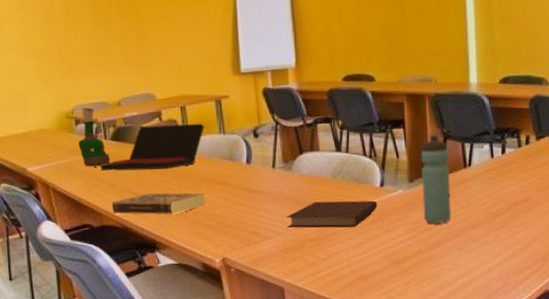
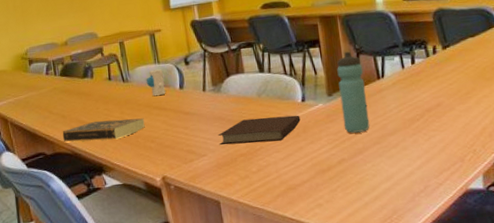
grog bottle: present [78,108,110,167] -> none [32,49,60,102]
laptop: present [100,123,205,172] -> none [51,55,142,104]
toy: none [209,140,231,169] -> present [146,69,166,96]

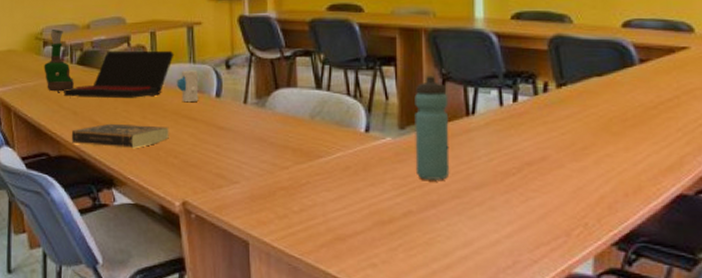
grog bottle: none [32,49,60,102] -> present [44,30,74,92]
laptop: none [51,55,142,104] -> present [64,50,174,98]
notebook: present [218,115,301,146] -> none [256,144,361,177]

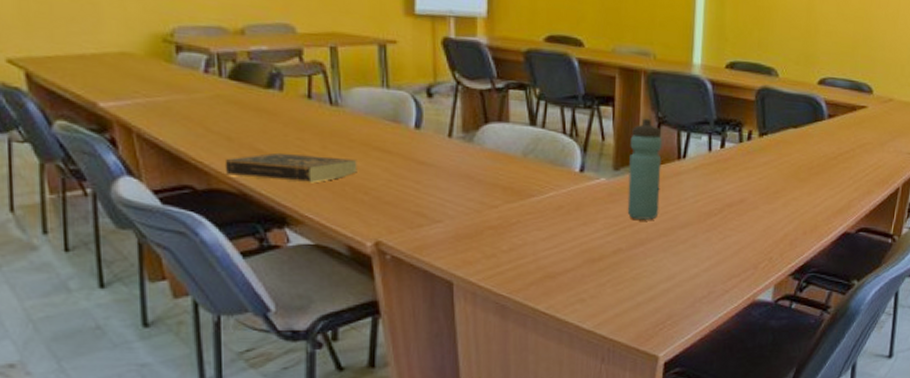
grog bottle: present [44,30,74,92] -> none [179,31,225,112]
laptop: present [64,50,174,98] -> none [211,66,362,125]
toy: present [176,70,199,101] -> none [366,95,394,132]

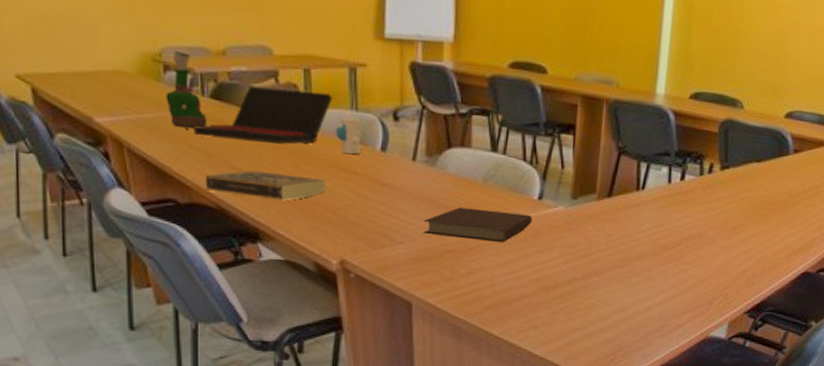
grog bottle: none [179,31,225,112] -> present [166,51,207,129]
laptop: none [211,66,362,125] -> present [194,86,333,145]
toy: none [366,95,394,132] -> present [335,117,362,154]
notebook: none [461,182,575,216] -> present [422,207,533,242]
water bottle: present [627,118,662,220] -> none [583,147,622,250]

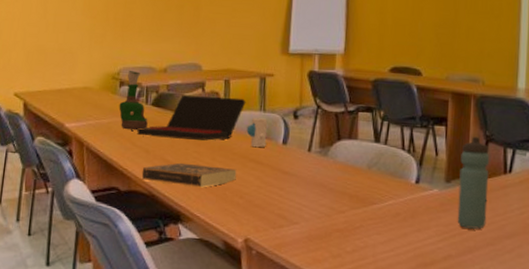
notebook: present [422,207,533,242] -> none [315,191,411,222]
water bottle: none [583,147,622,250] -> present [457,136,489,229]

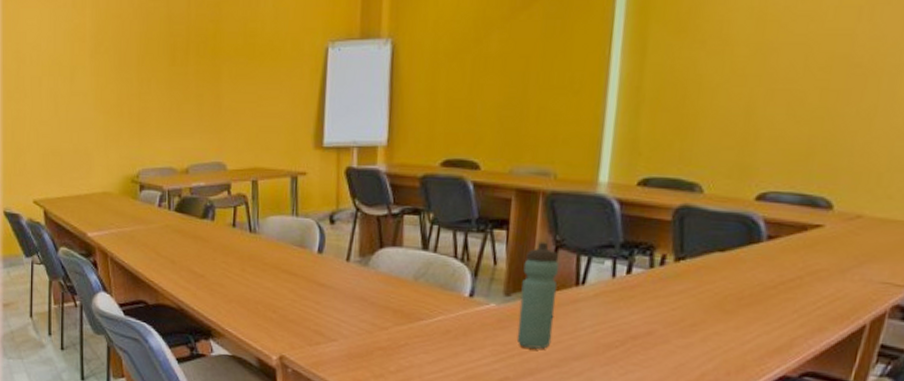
grog bottle: present [119,71,148,131] -> none [140,173,172,239]
laptop: present [137,95,246,141] -> none [161,199,277,250]
book: present [141,162,237,188] -> none [169,274,269,302]
toy: present [246,117,268,147] -> none [278,223,301,256]

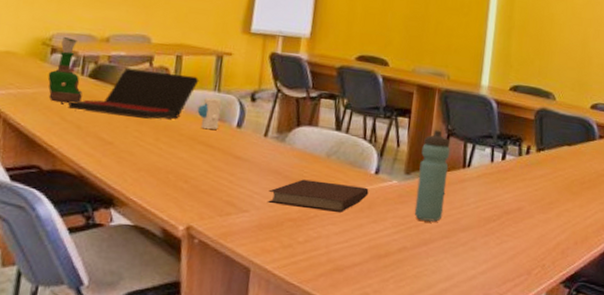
grog bottle: none [140,173,172,239] -> present [47,37,83,104]
laptop: none [161,199,277,250] -> present [68,68,200,120]
toy: none [278,223,301,256] -> present [197,97,223,129]
notebook: none [354,305,463,340] -> present [267,179,369,212]

